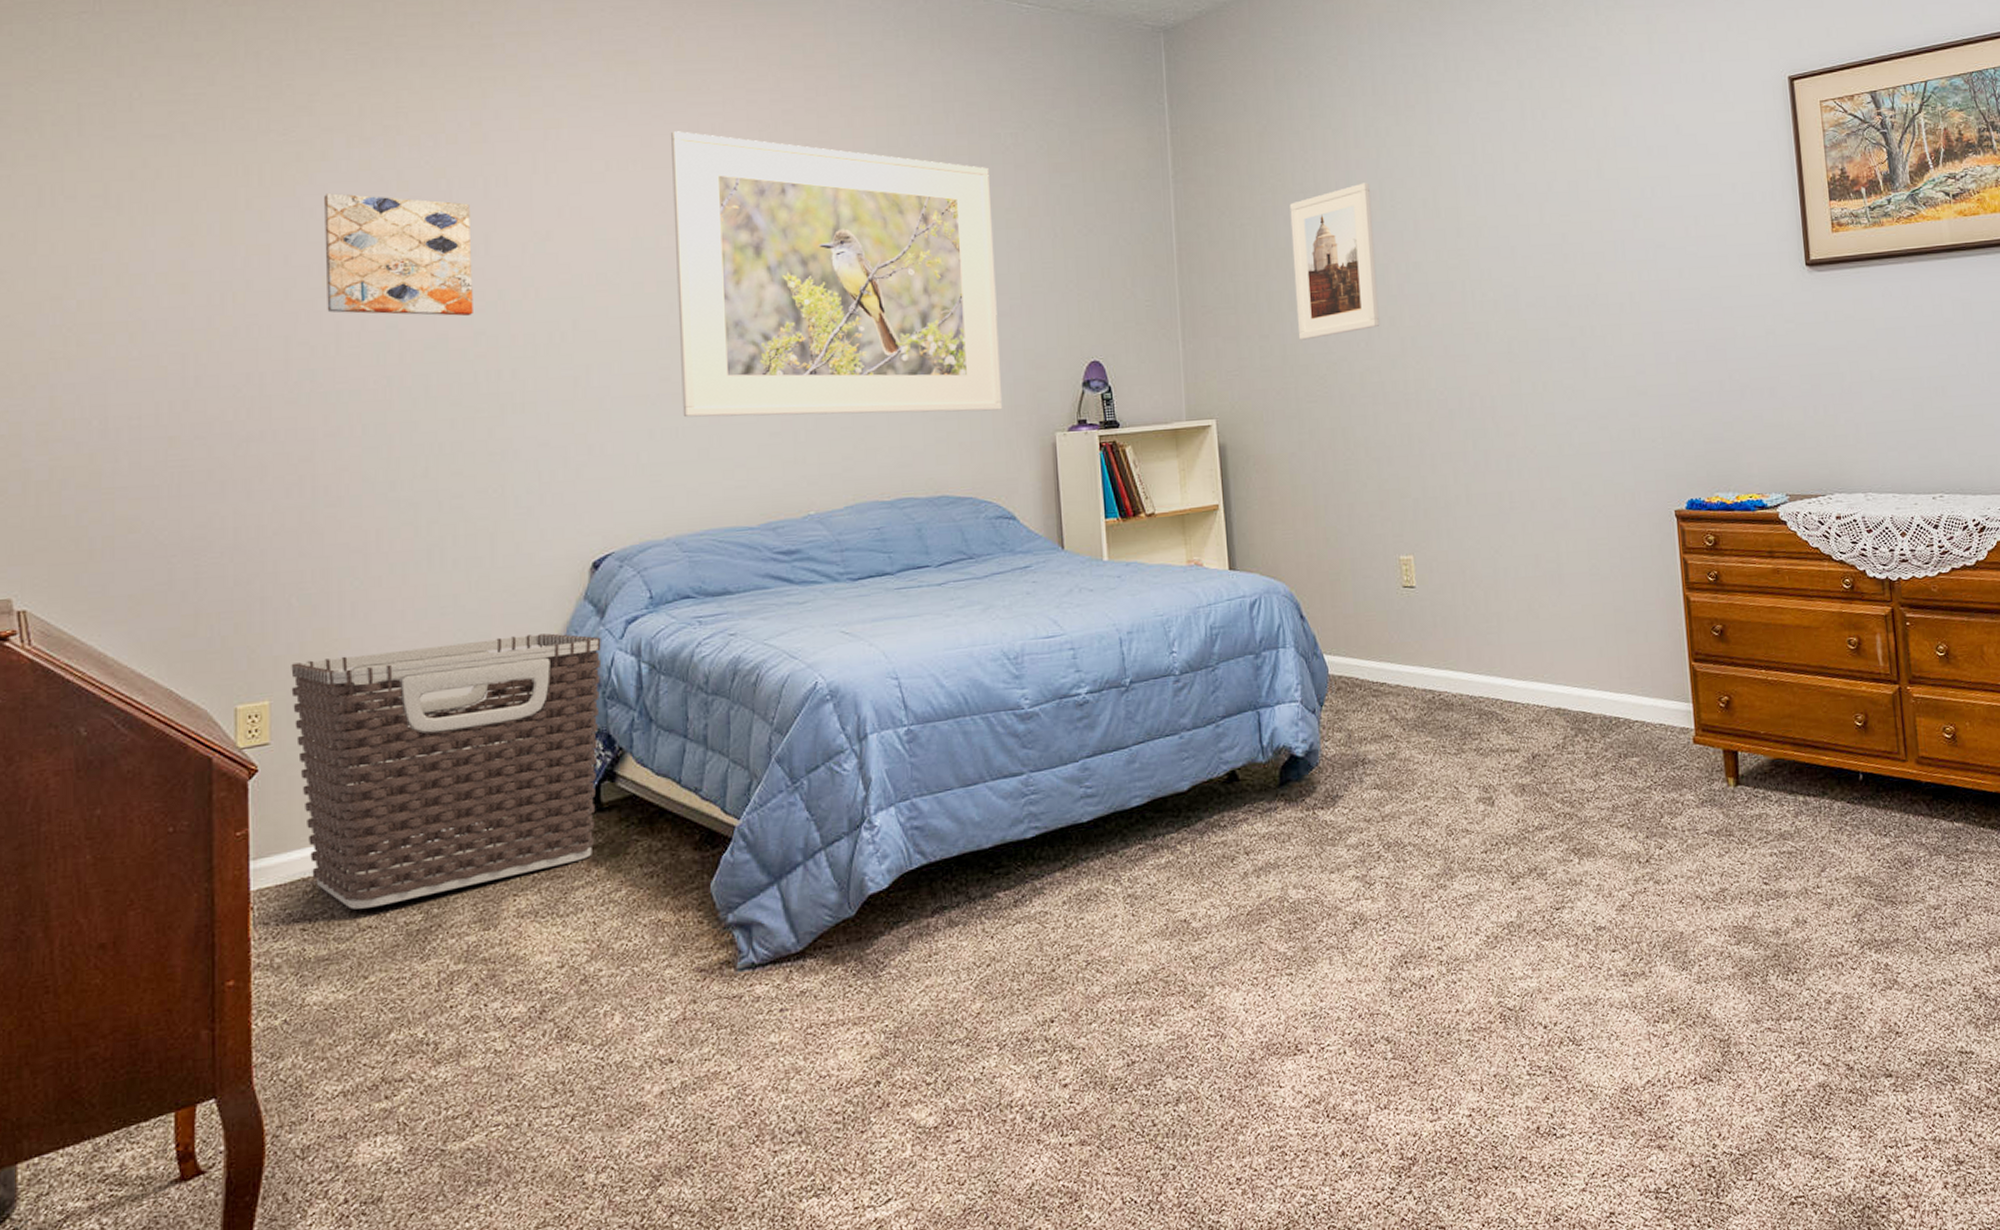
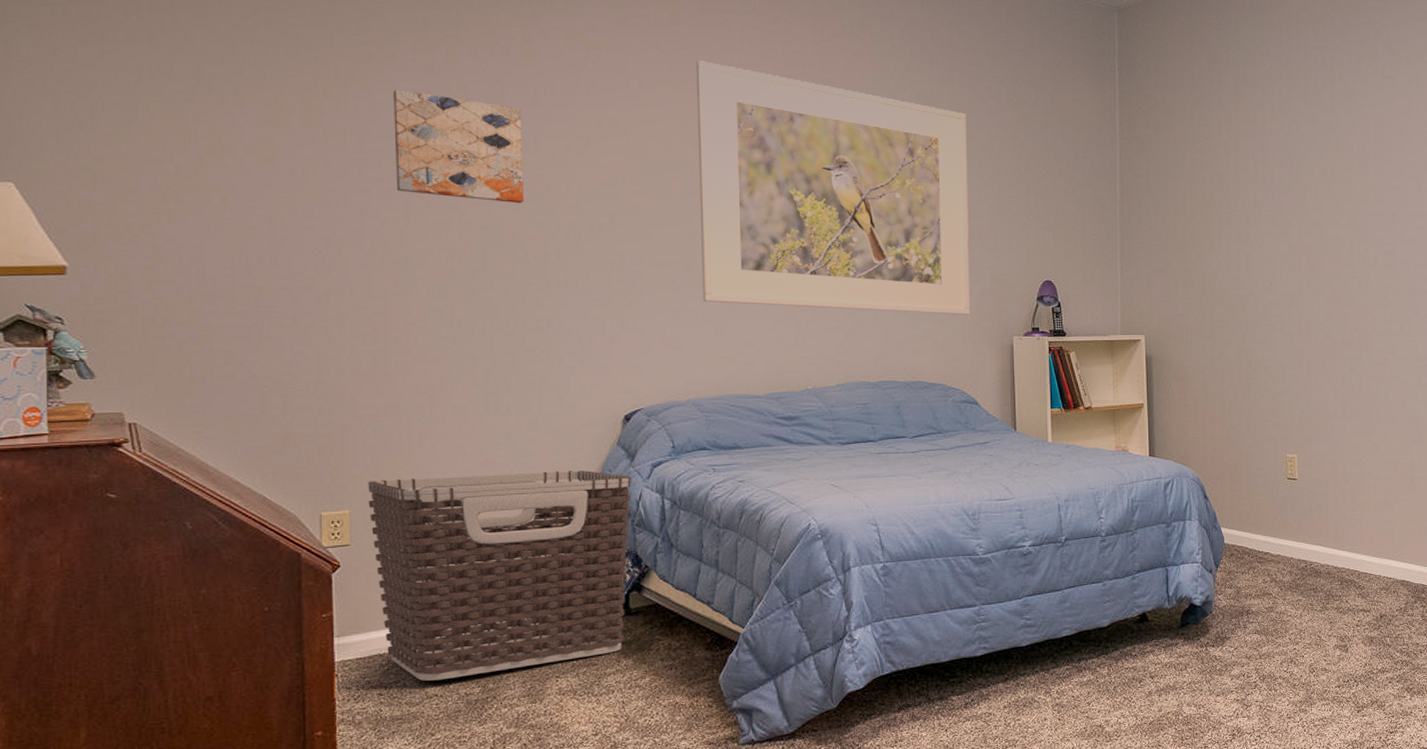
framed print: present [1289,182,1380,340] -> none [1214,151,1282,276]

